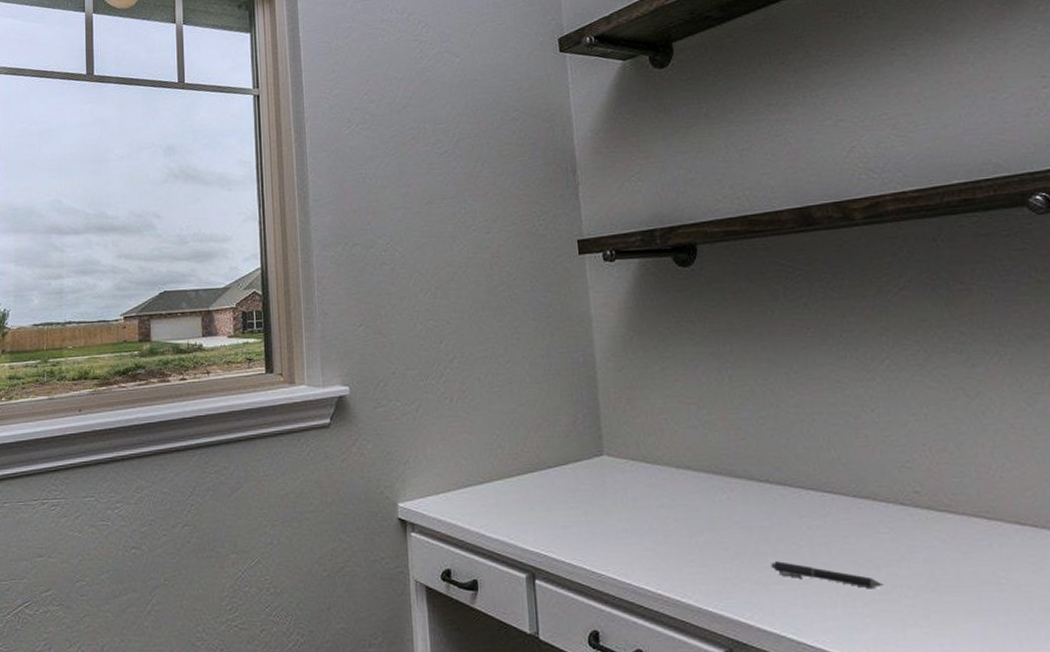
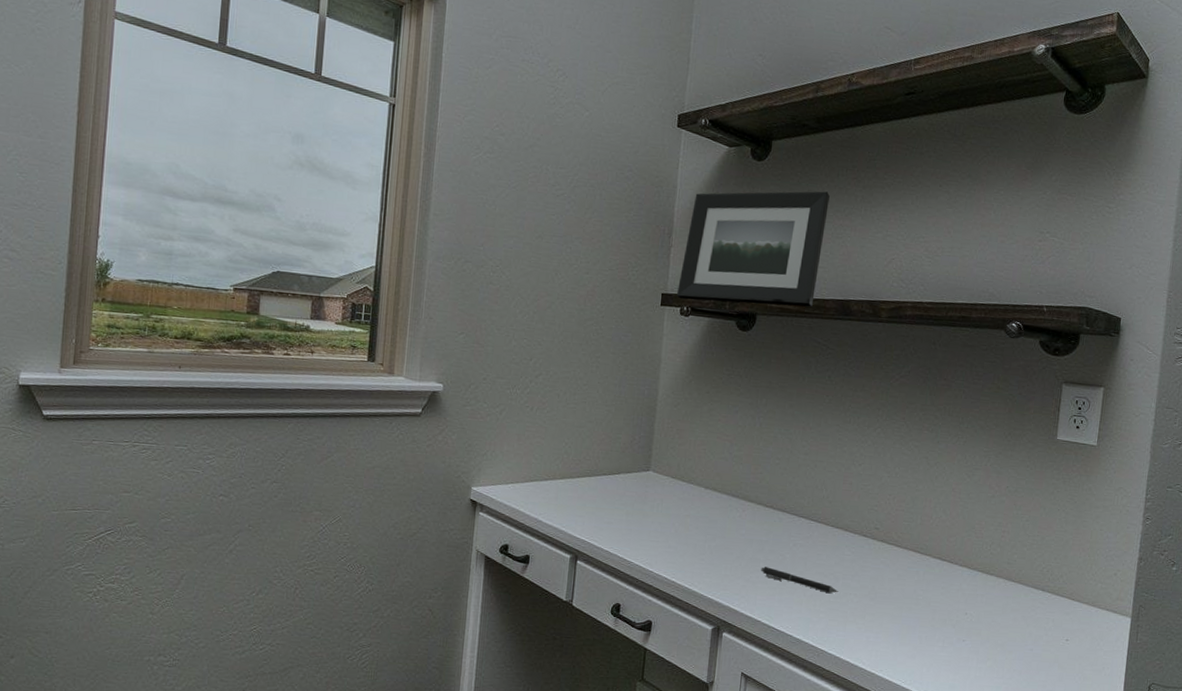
picture frame: none [594,85,764,243] -> present [676,191,830,307]

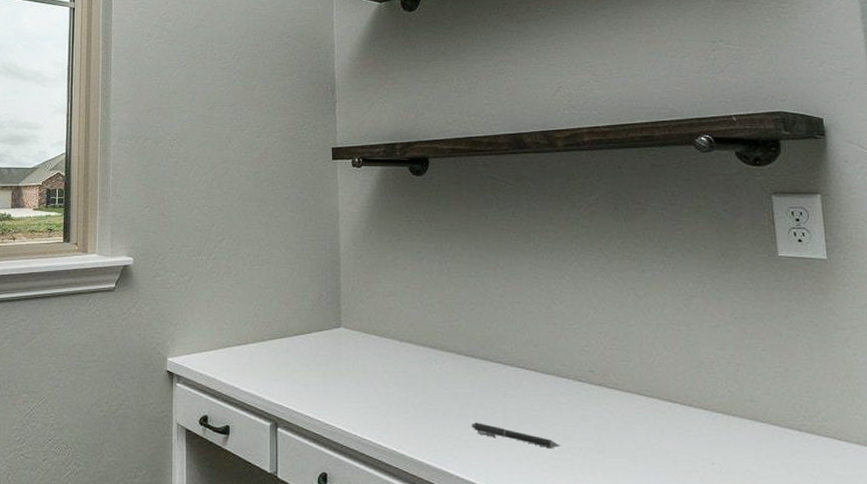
picture frame: present [676,191,830,307] -> none [346,31,486,151]

